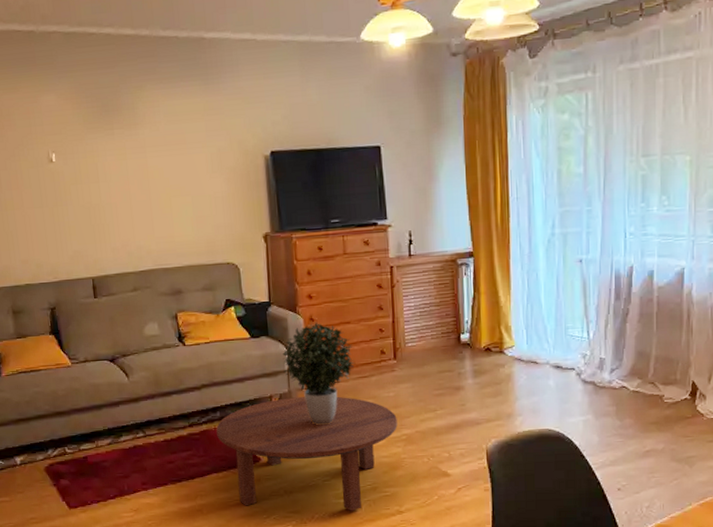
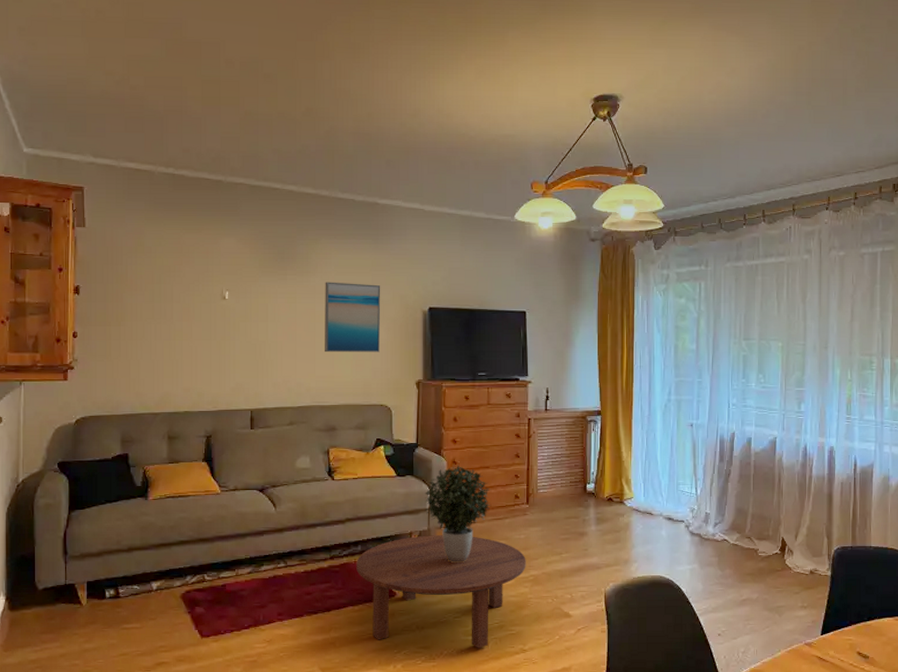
wall art: none [155,131,221,211] -> present [325,282,381,353]

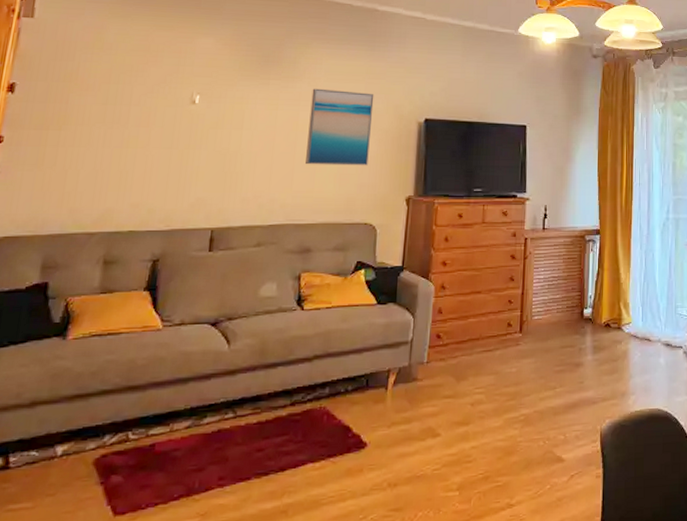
coffee table: present [356,535,526,648] -> none [321,371,517,506]
potted plant: present [425,465,491,564] -> none [407,290,482,405]

